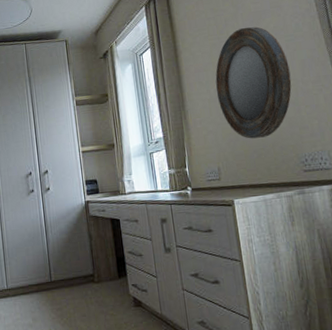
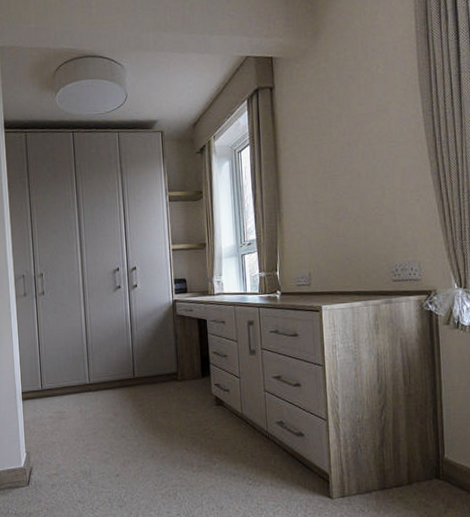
home mirror: present [215,26,292,139] -> none [313,129,390,246]

